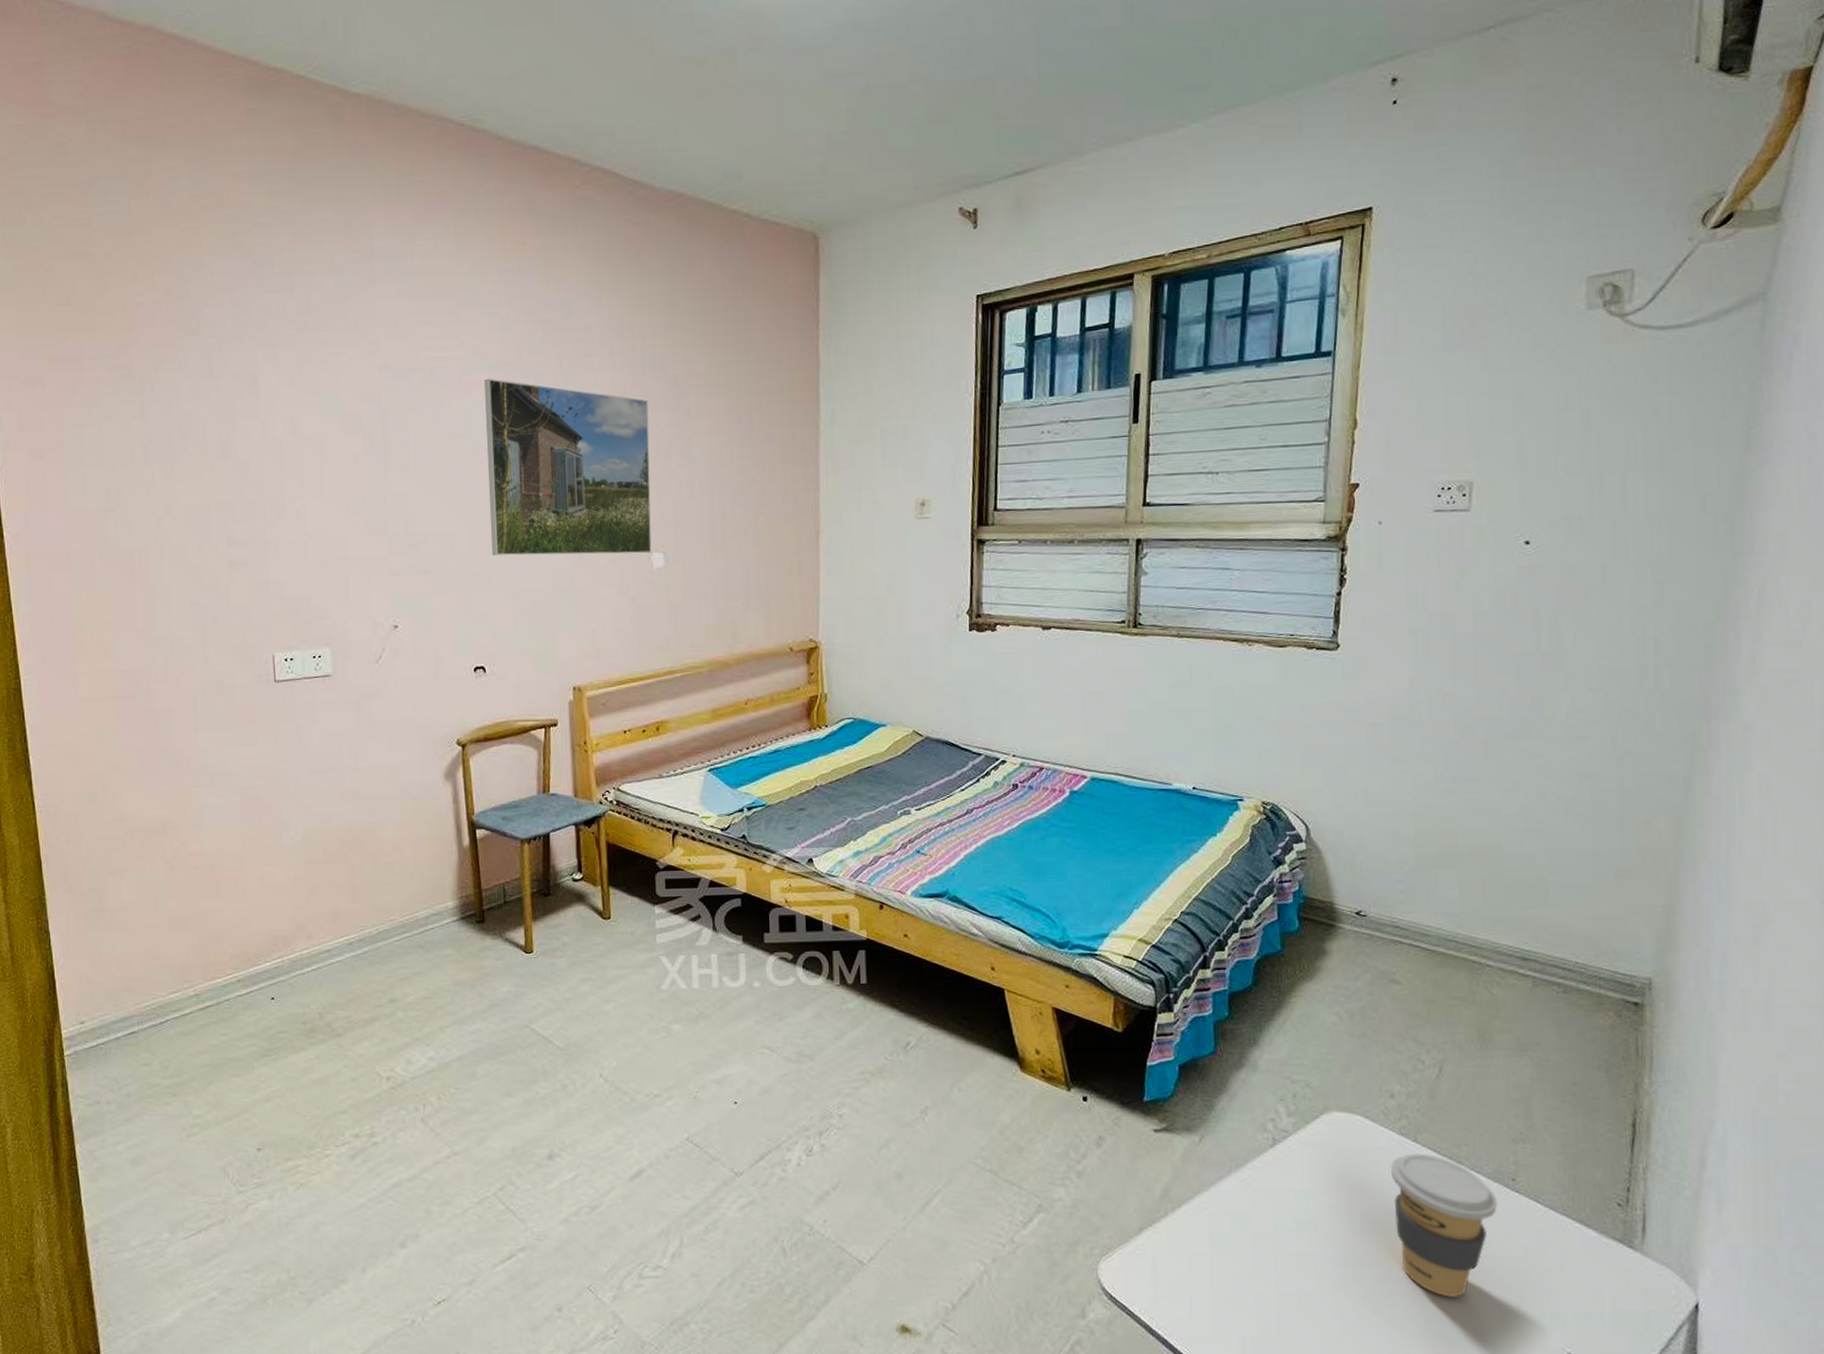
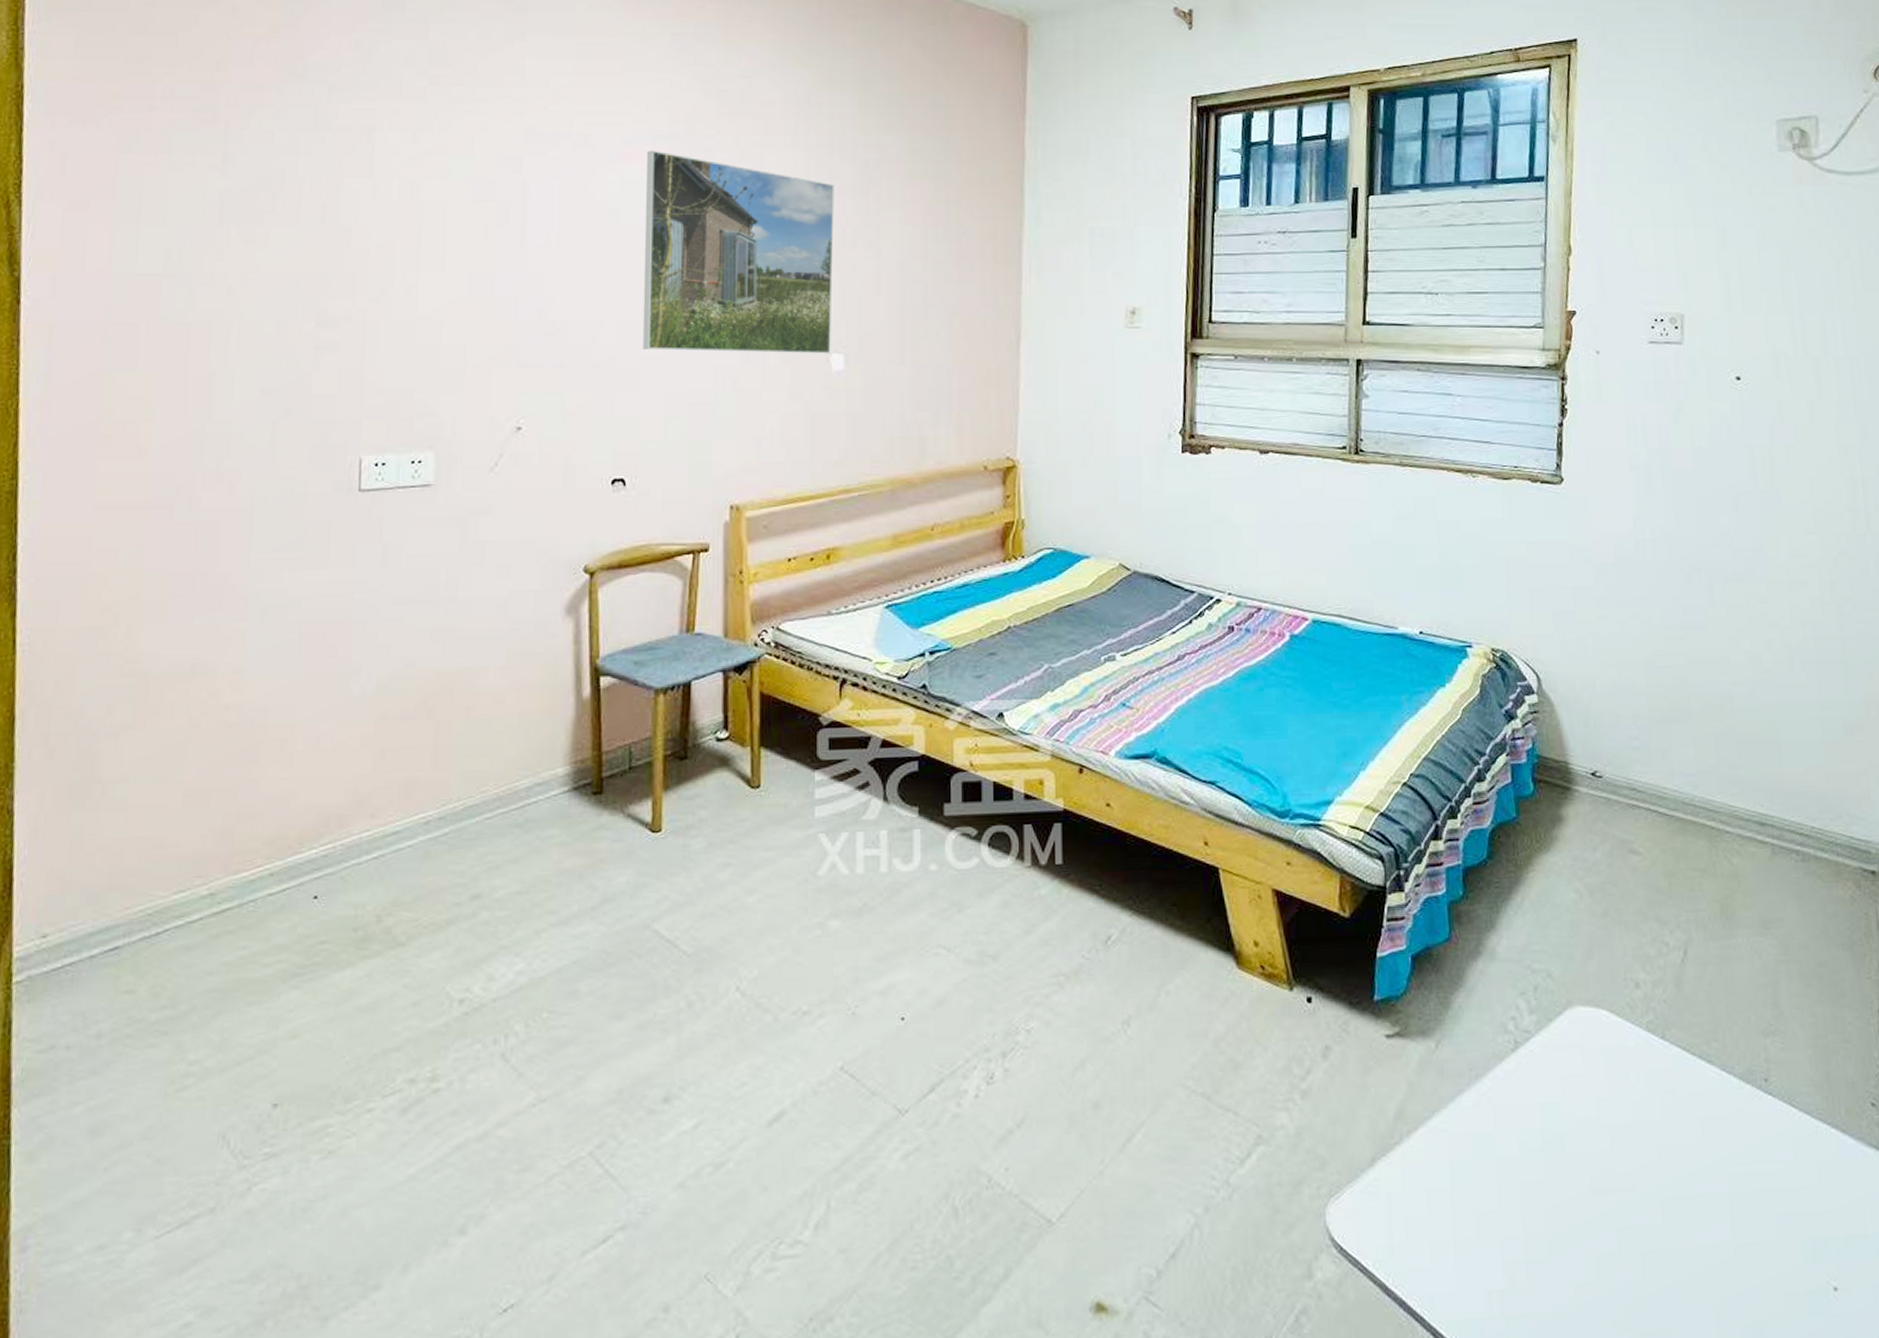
coffee cup: present [1391,1153,1498,1297] -> none [1640,1052,1752,1227]

